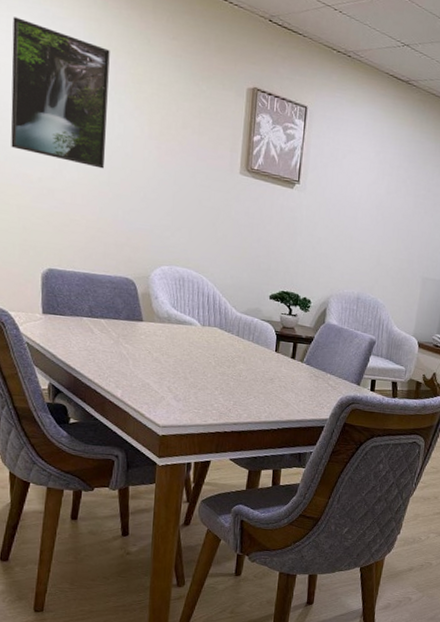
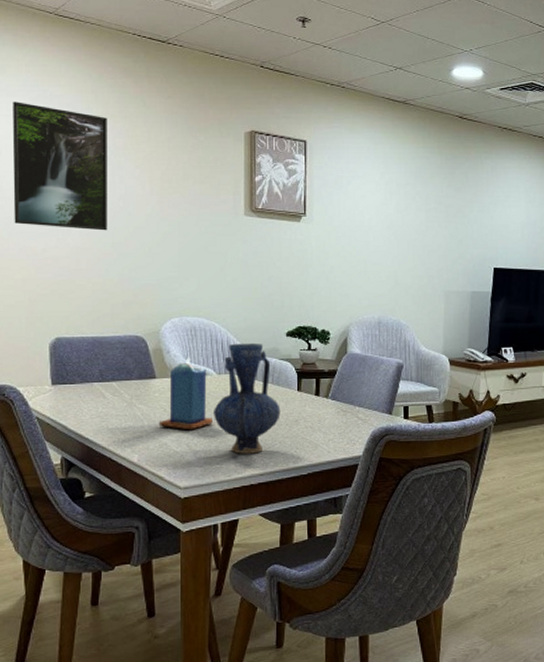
candle: none [142,305,194,375] -> present [158,357,213,430]
vase: none [195,298,258,404] -> present [214,343,281,454]

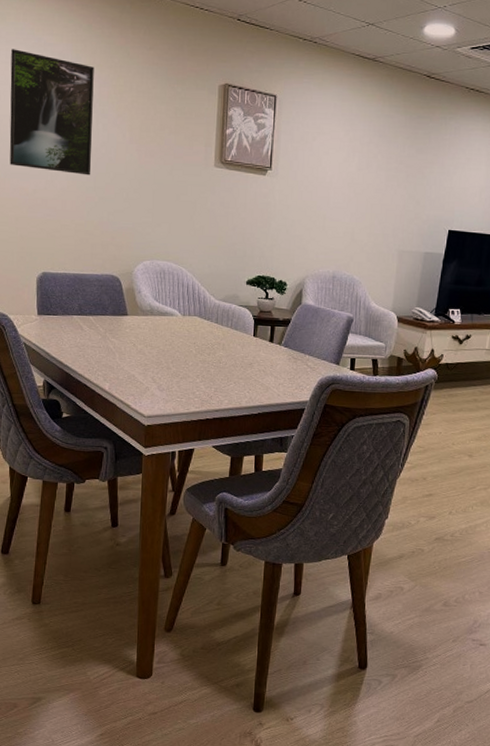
candle: present [158,357,213,430] -> none [128,298,176,365]
vase: present [214,343,281,454] -> none [177,288,237,391]

